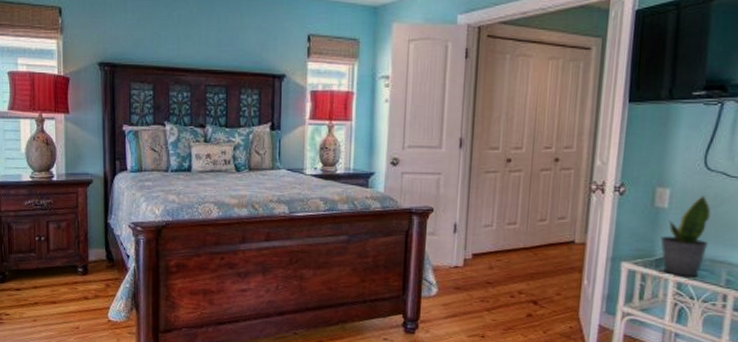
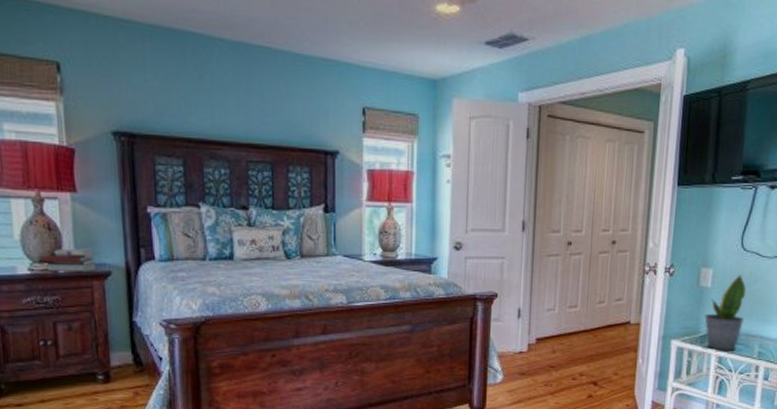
books: none [40,160,81,181] -> present [41,248,96,273]

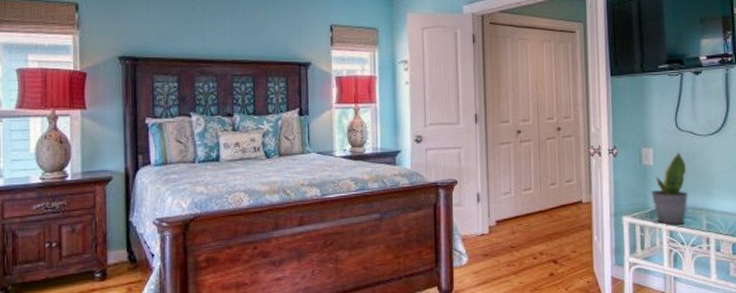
books: present [41,248,96,273] -> none [52,157,99,180]

